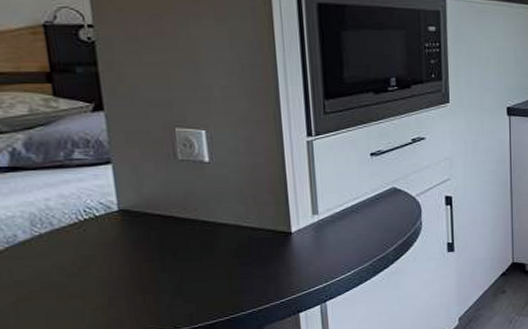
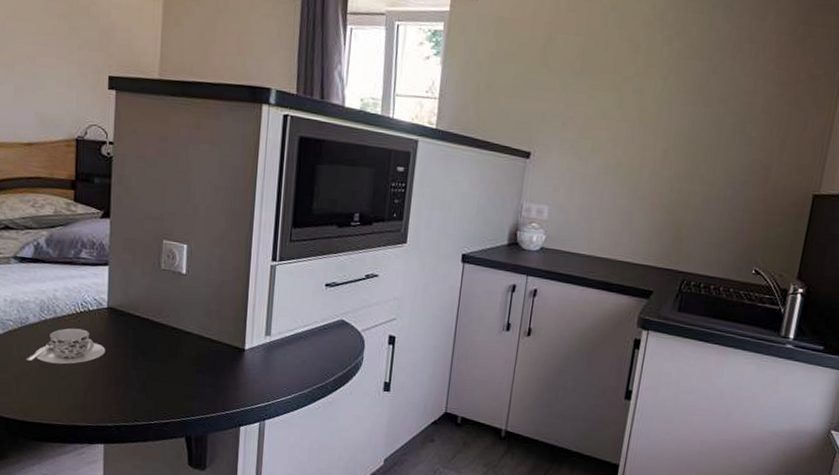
teacup: none [22,238,125,285] -> present [26,328,106,364]

